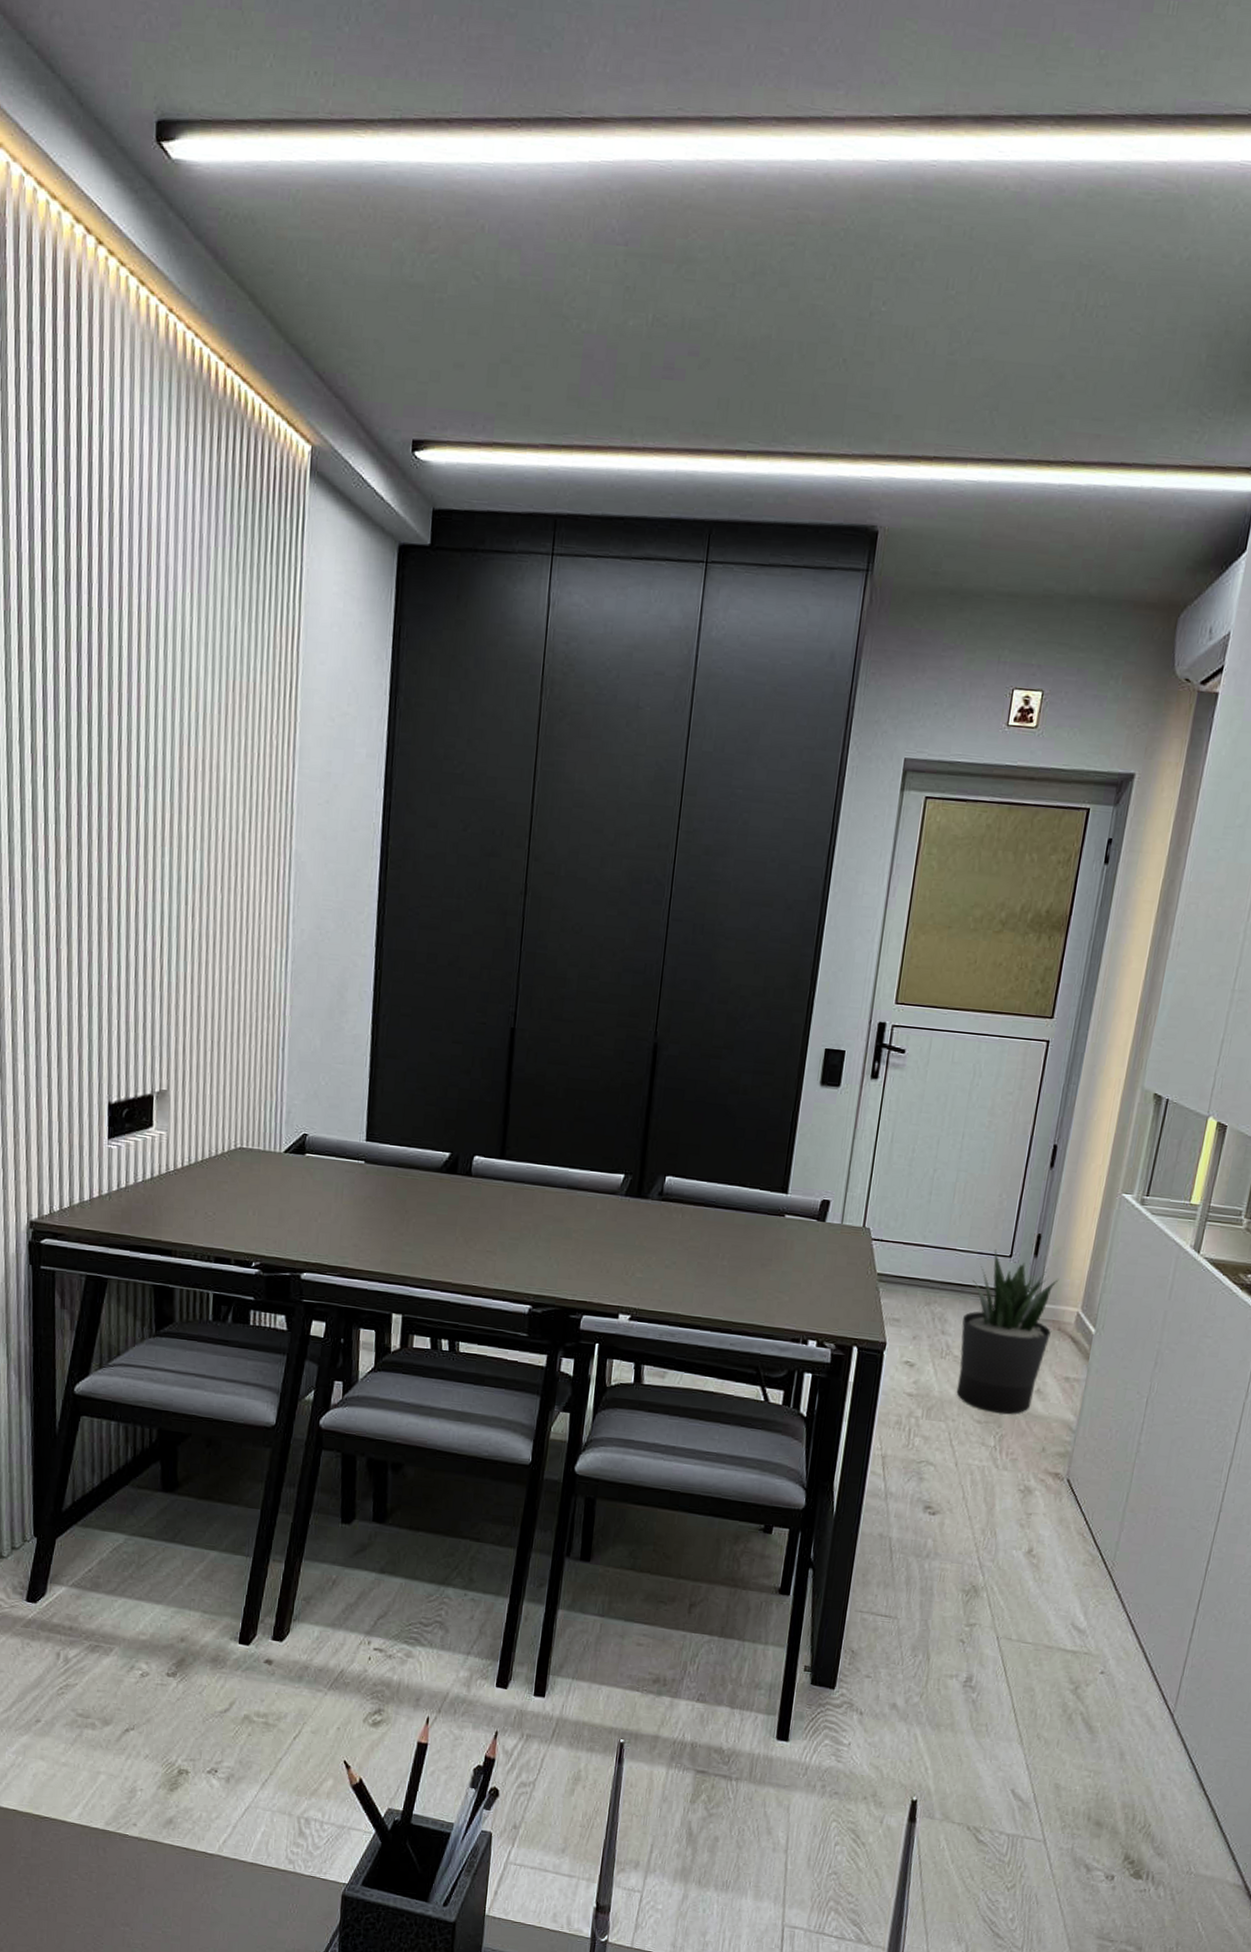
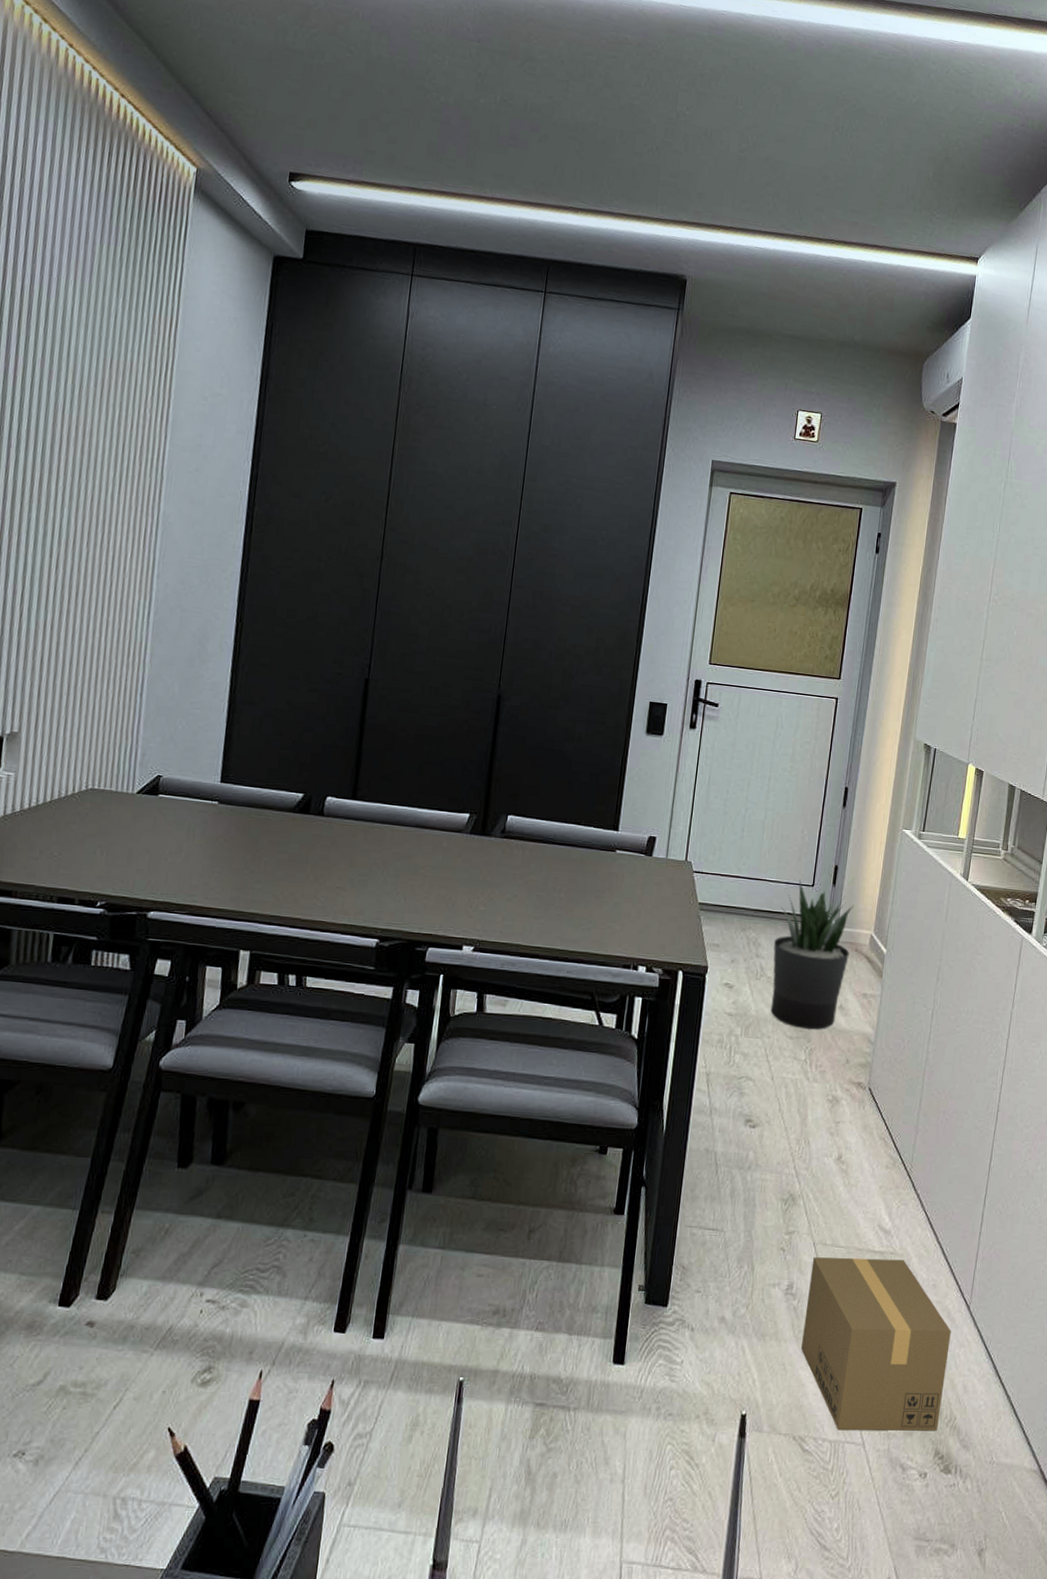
cardboard box: none [979,1651,1151,1836] -> present [801,1257,951,1431]

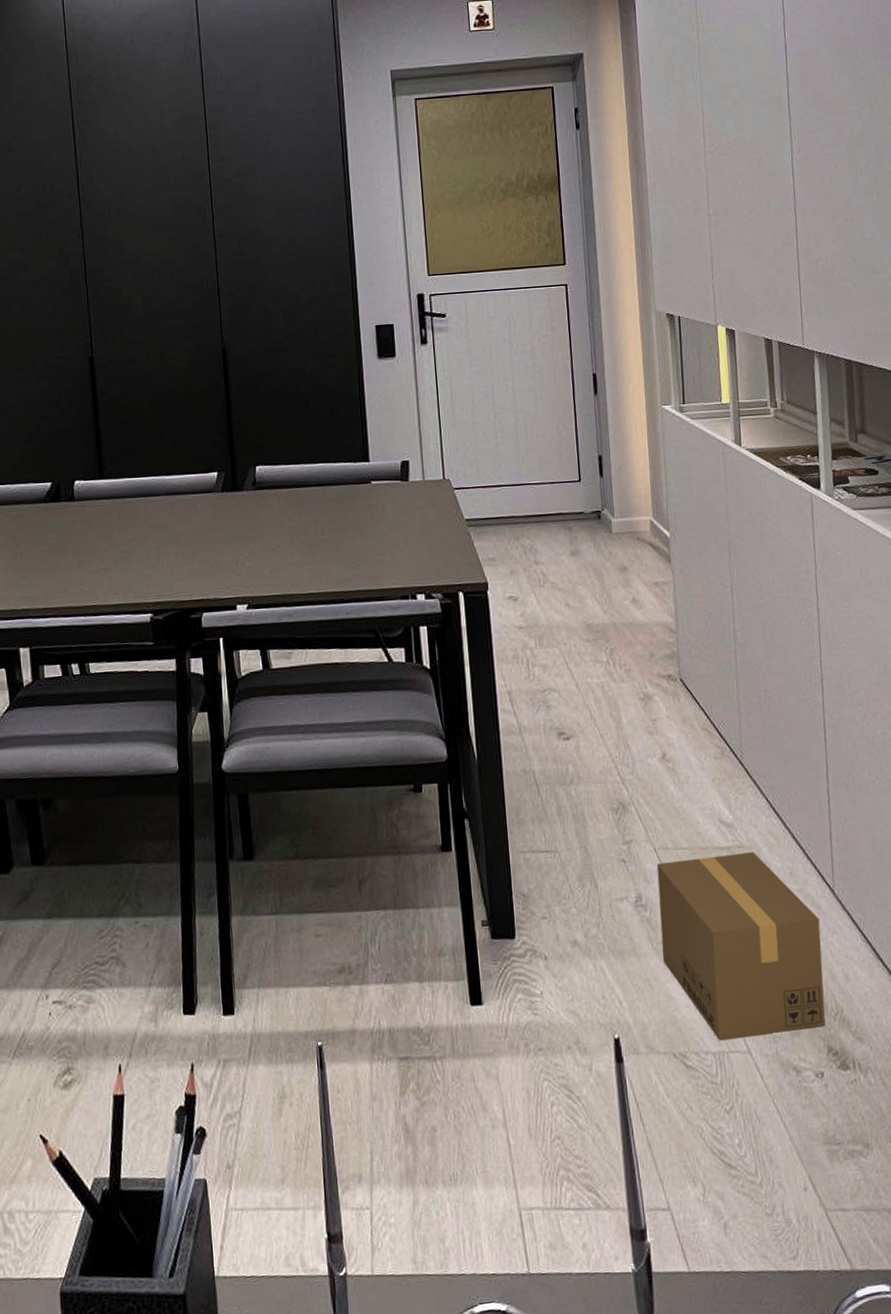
planter: present [770,879,855,1029] -> none [550,476,632,629]

